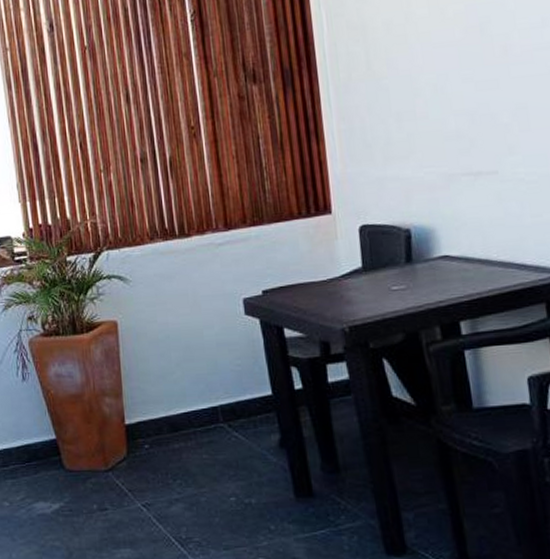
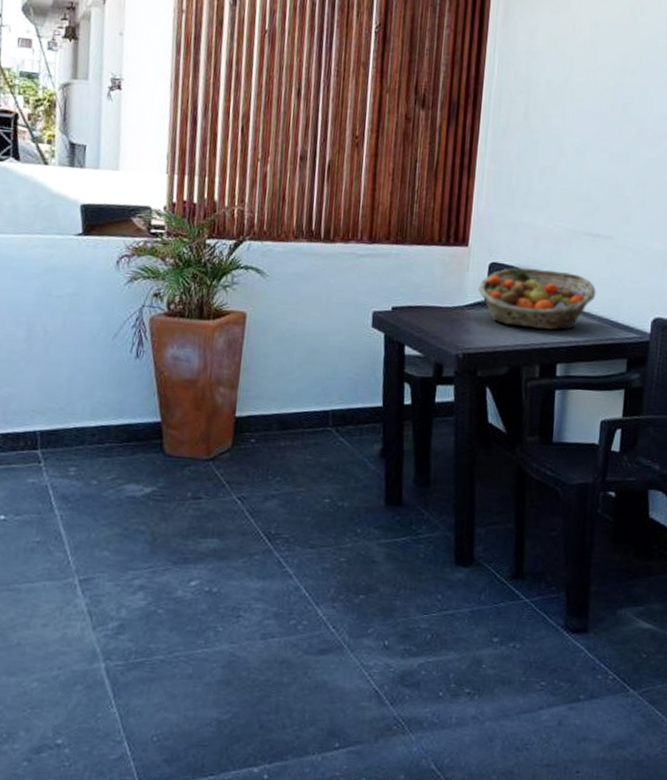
fruit basket: none [351,220,491,289] -> present [477,267,596,330]

